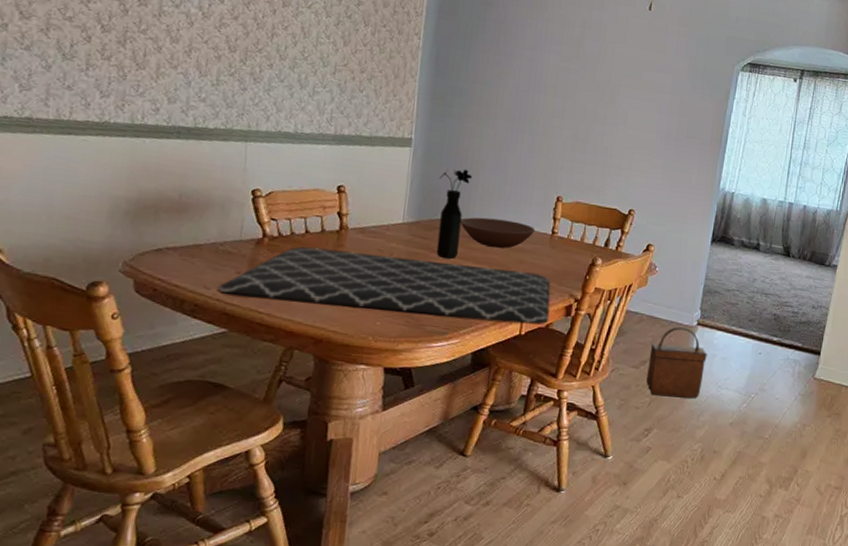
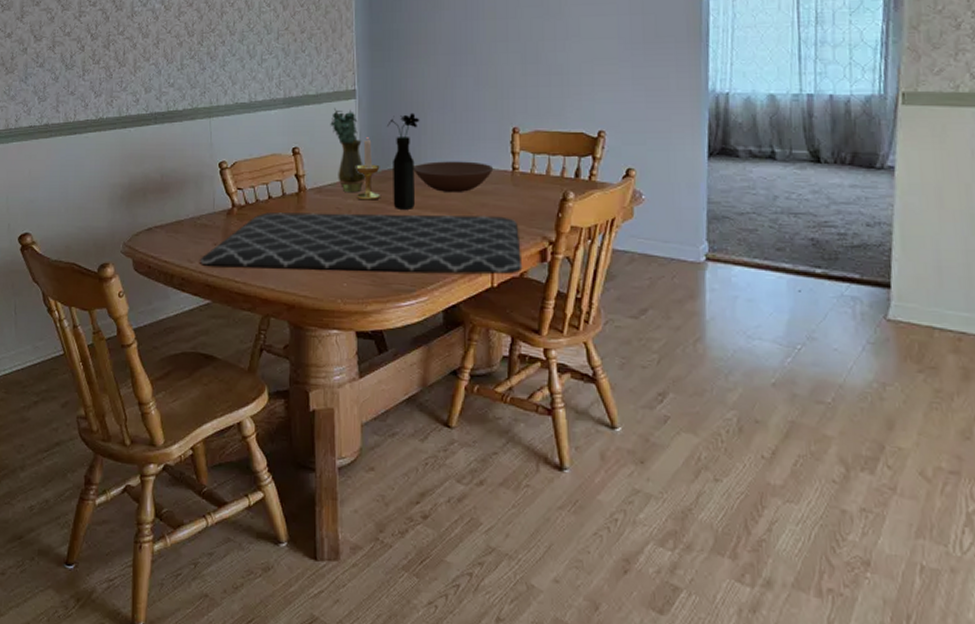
vase: none [381,153,412,237] -> present [330,108,366,193]
candlestick: none [401,186,428,247] -> present [356,137,380,200]
handbag: present [646,326,707,399] -> none [649,264,726,353]

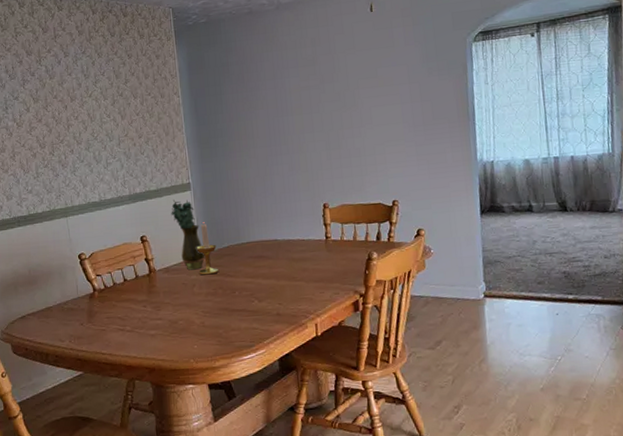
placemat: present [199,212,523,275] -> none [70,277,341,343]
flower arrangement: present [386,113,420,209] -> none [218,198,248,280]
bowl: present [413,161,494,194] -> none [244,234,311,263]

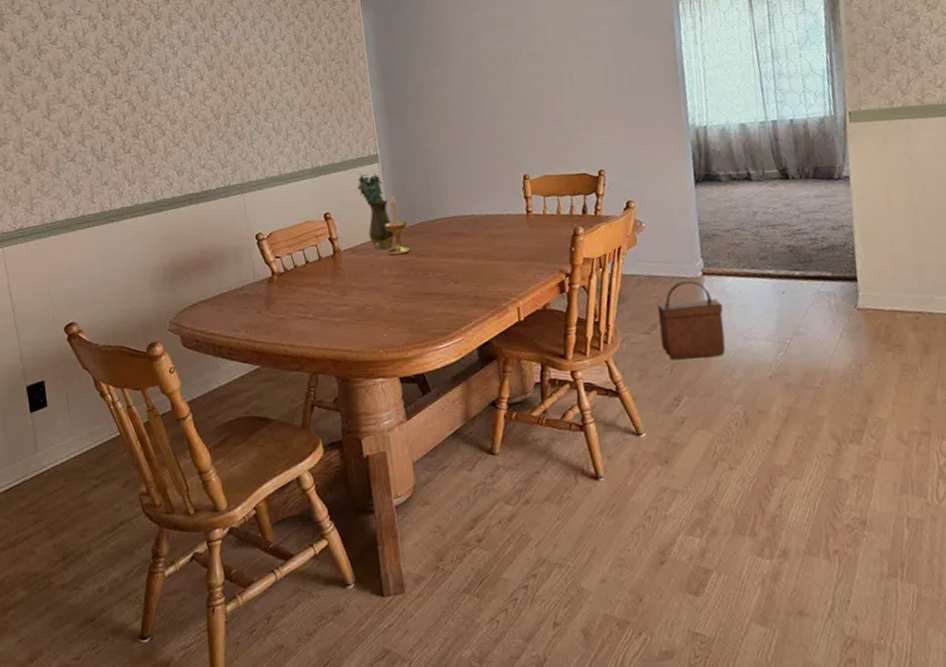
handbag: none [442,301,503,373] -> present [657,279,726,360]

